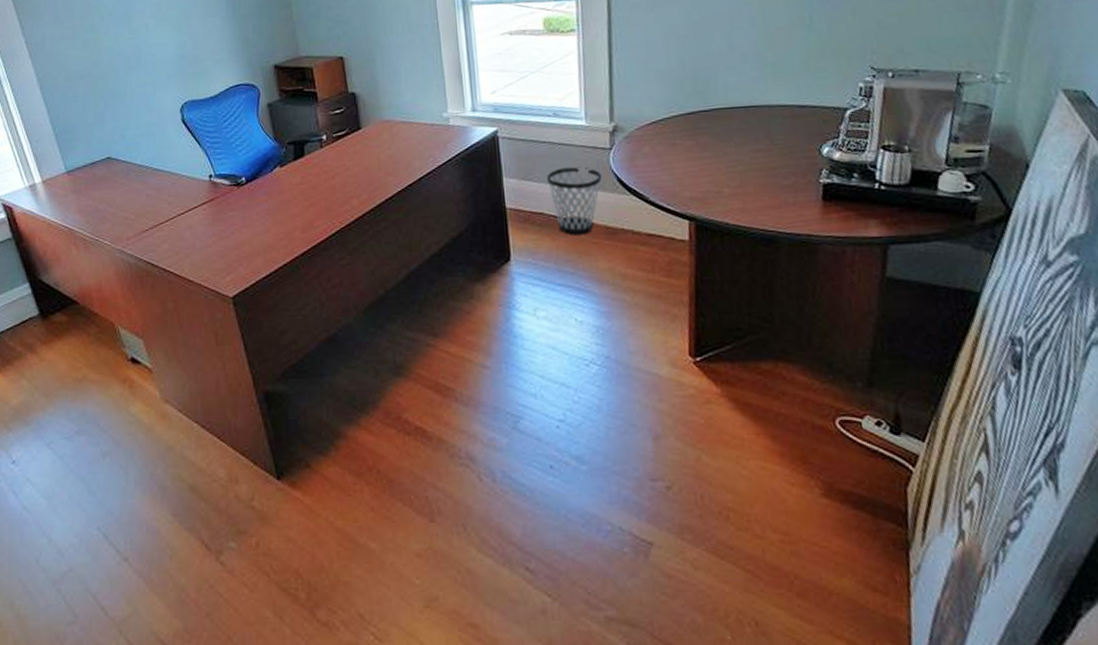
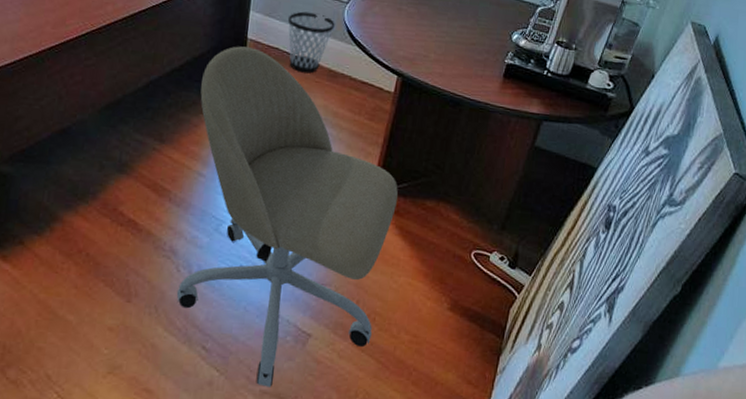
office chair: none [465,217,729,612] -> present [176,46,398,387]

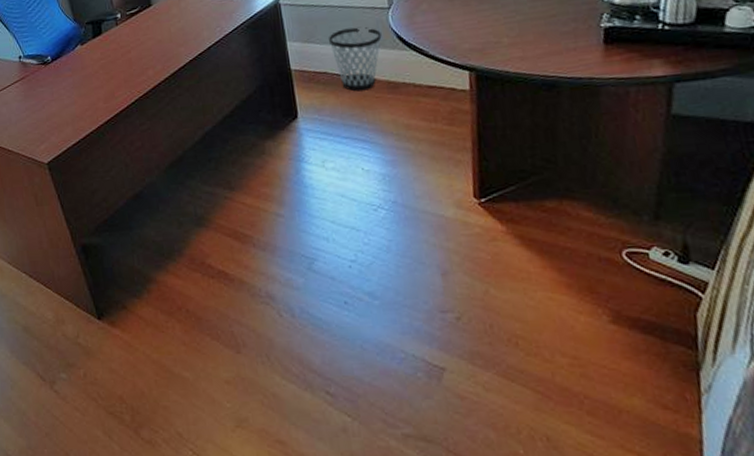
office chair: present [176,46,398,387] -> none [255,77,519,430]

